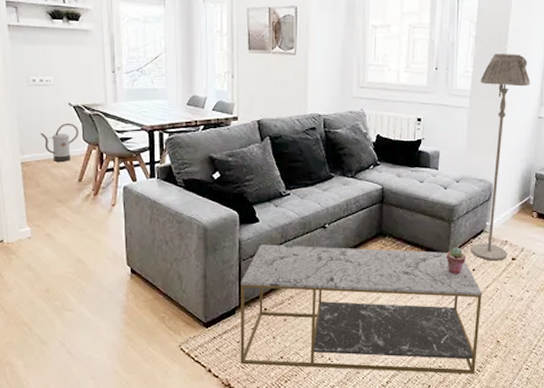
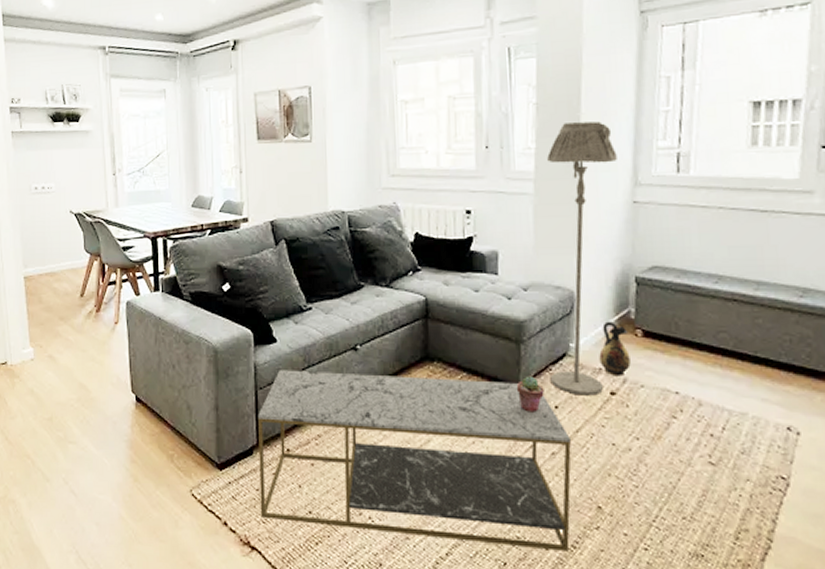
watering can: present [41,123,79,162] -> none [43,232,80,275]
ceramic jug: none [506,206,528,247] -> present [599,321,631,377]

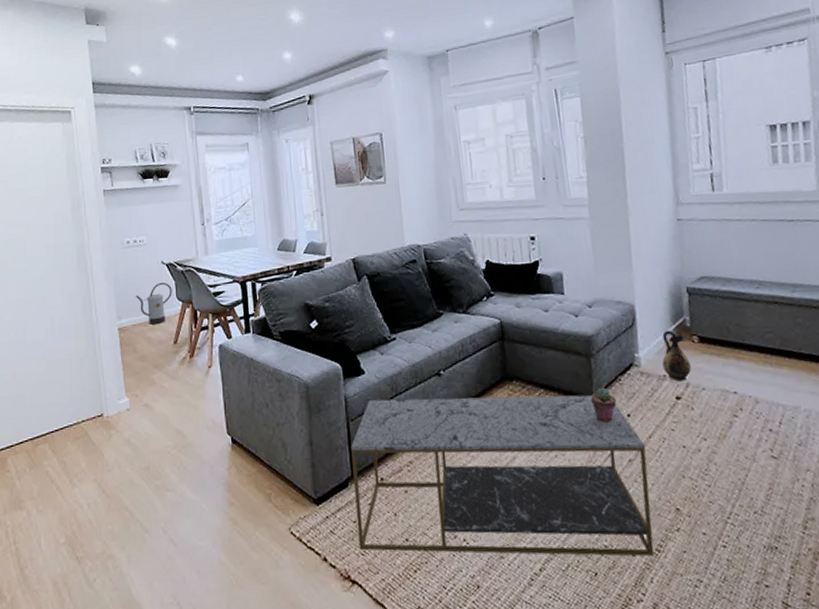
watering can: none [43,232,80,275] -> present [136,282,172,325]
floor lamp: present [547,121,617,396] -> none [598,150,669,402]

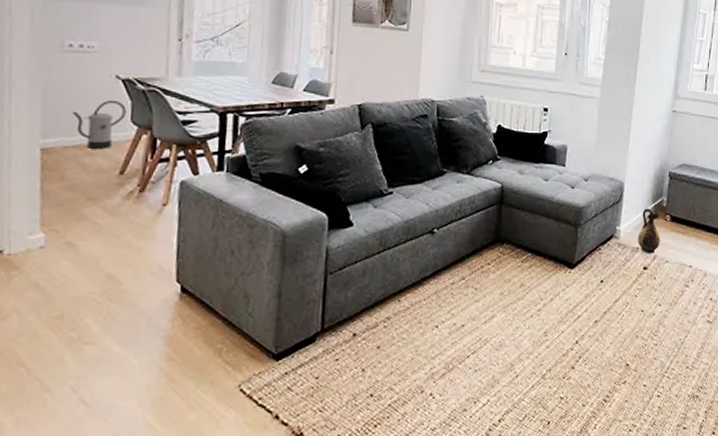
coffee table: present [351,394,654,556] -> none [317,254,610,407]
potted succulent: present [590,387,617,423] -> none [571,255,594,287]

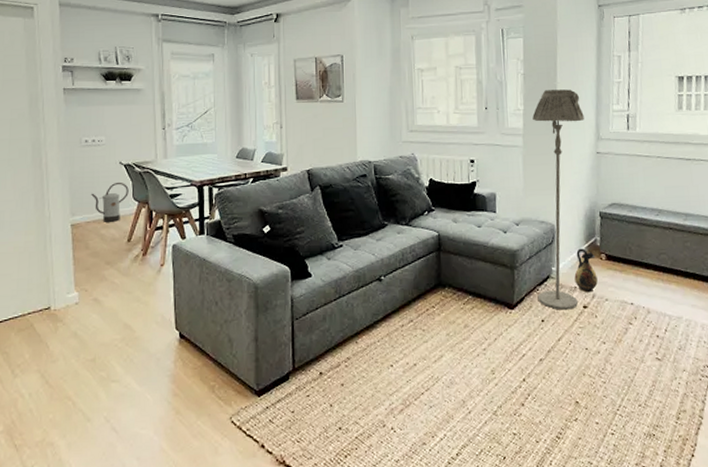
floor lamp: none [599,41,664,271] -> present [532,89,584,310]

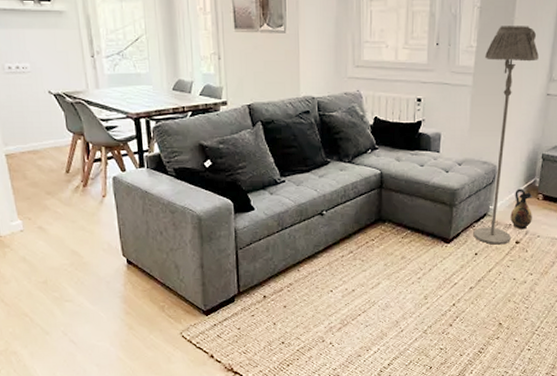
watering can: present [91,182,129,222] -> none [22,112,62,153]

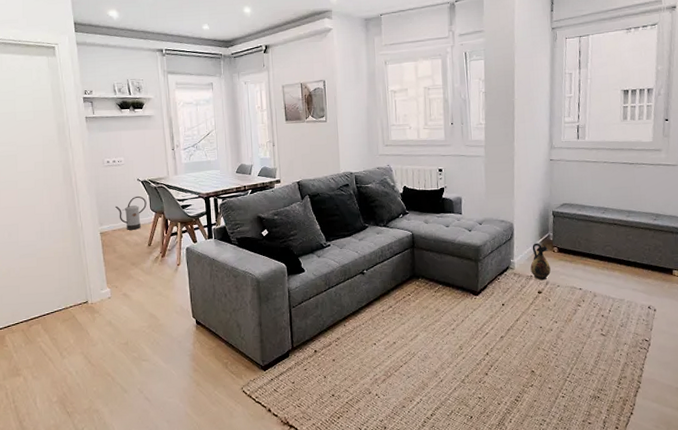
watering can: none [22,112,62,153] -> present [115,196,147,230]
floor lamp: present [473,26,539,245] -> none [493,104,539,295]

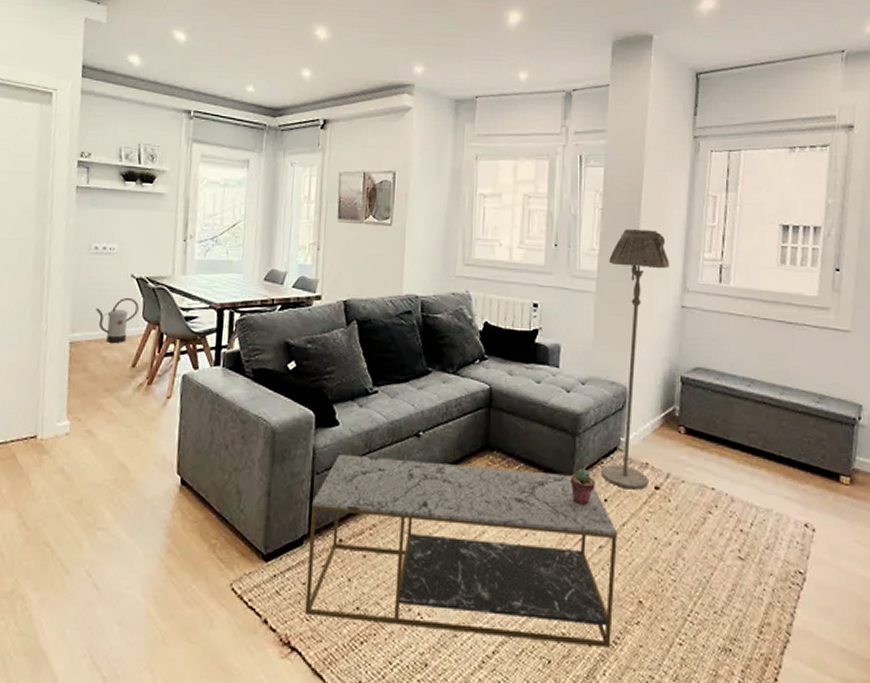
coffee table: none [292,289,514,405] -> present [304,455,617,648]
potted succulent: none [476,284,495,310] -> present [569,468,595,505]
floor lamp: none [493,104,539,295] -> present [601,229,669,490]
ceramic jug: present [530,243,551,281] -> none [646,418,674,472]

